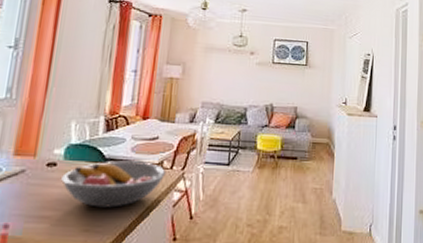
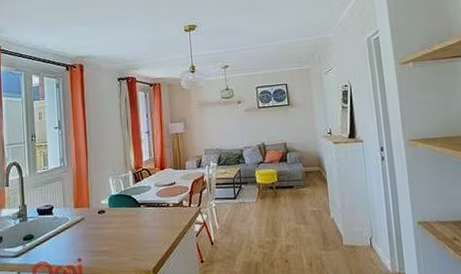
fruit bowl: present [61,161,167,208] -> none [110,203,186,241]

